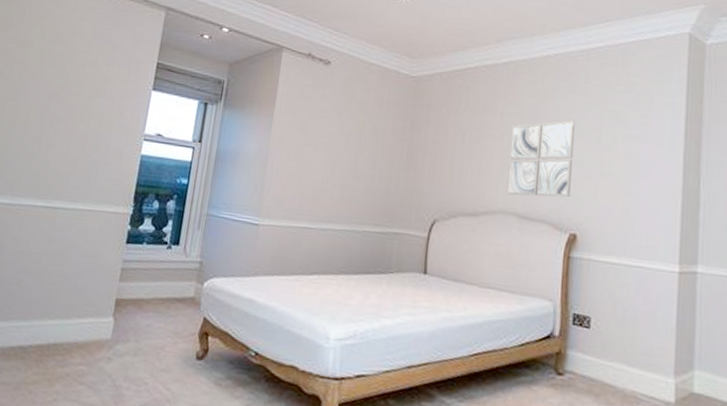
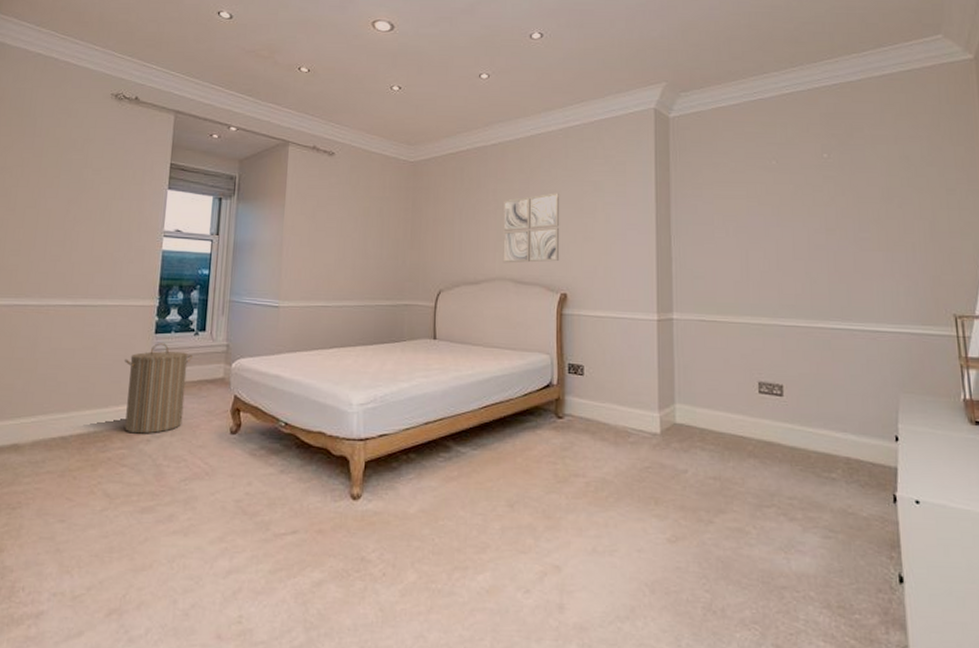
laundry hamper: none [86,254,164,352] -> present [125,343,194,434]

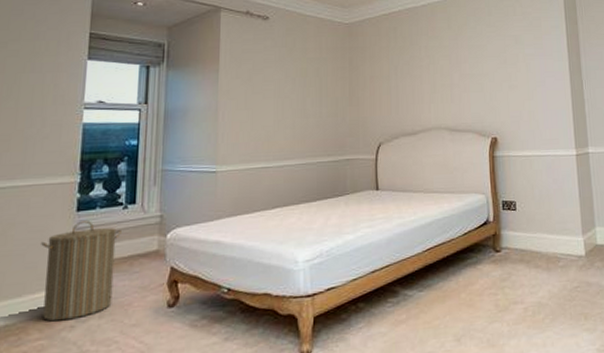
wall art: present [503,193,560,263] -> none [435,47,489,114]

